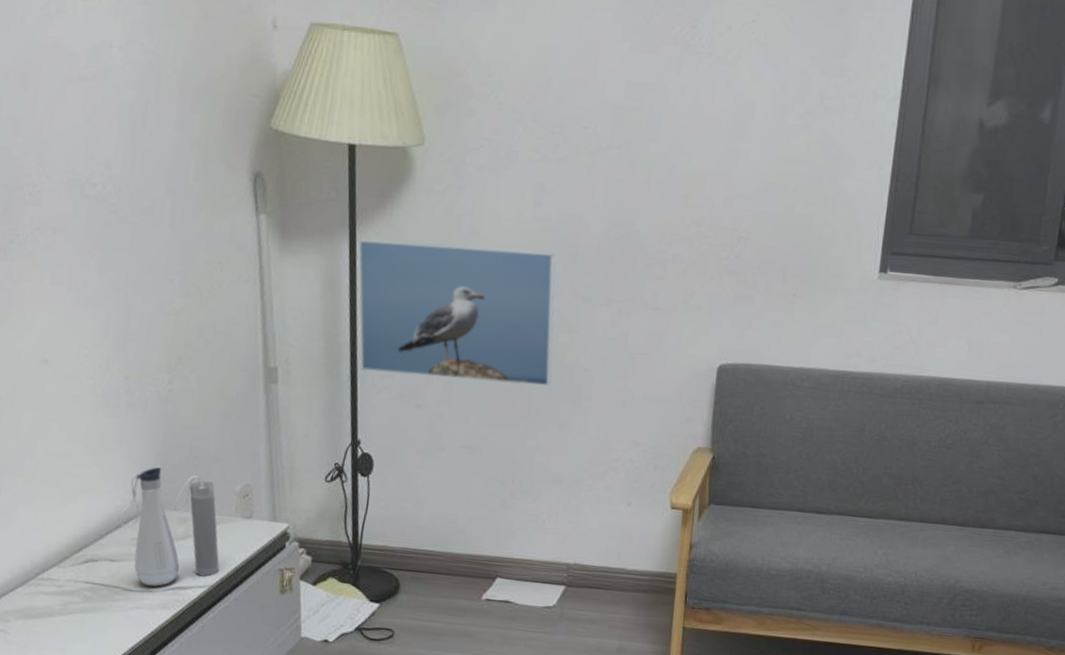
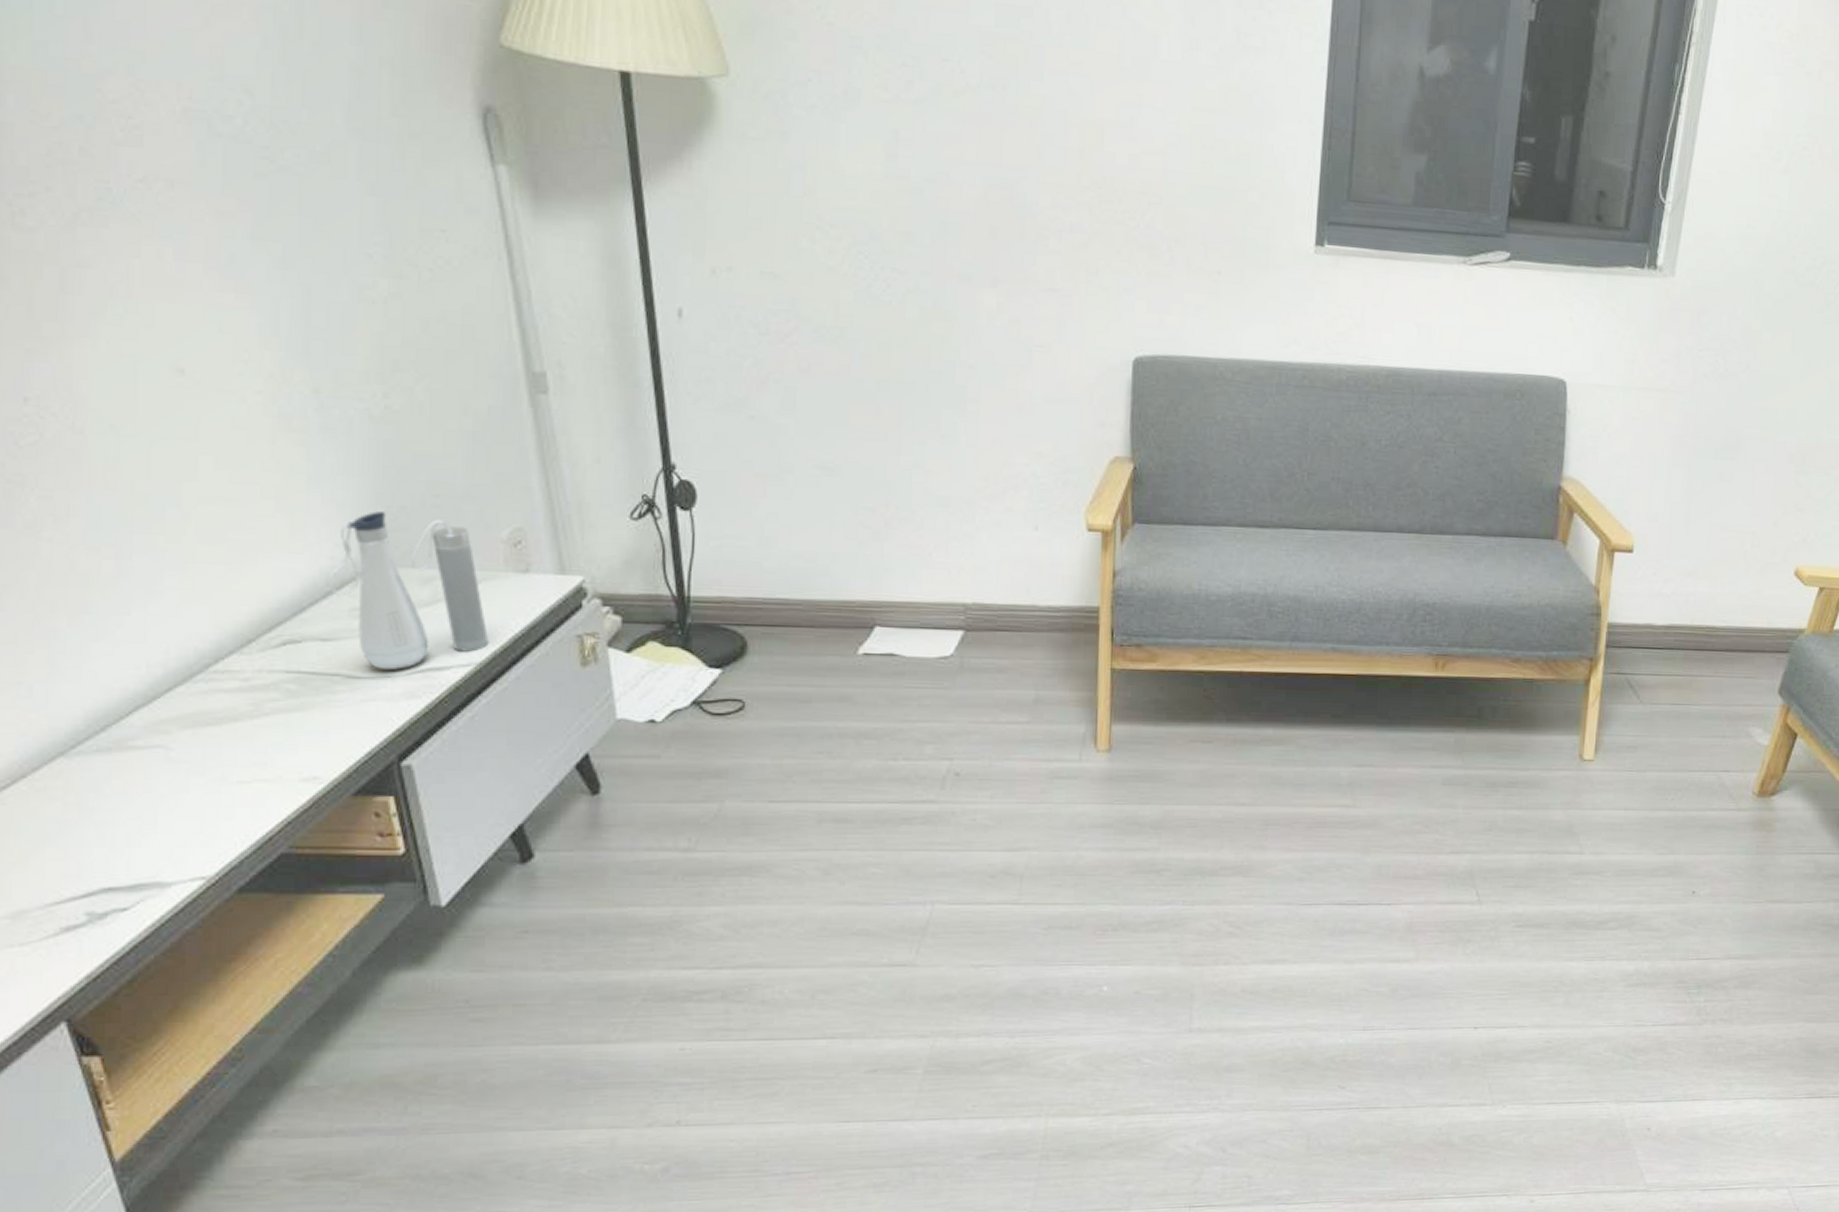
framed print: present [358,238,555,387] -> none [648,199,927,389]

